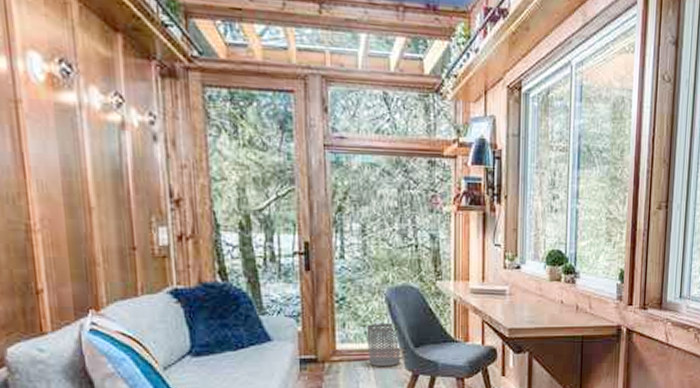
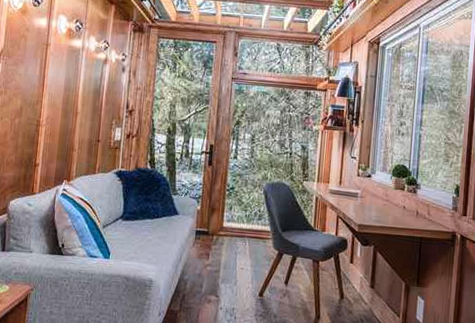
waste bin: present [366,324,400,367] -> none [246,209,271,245]

